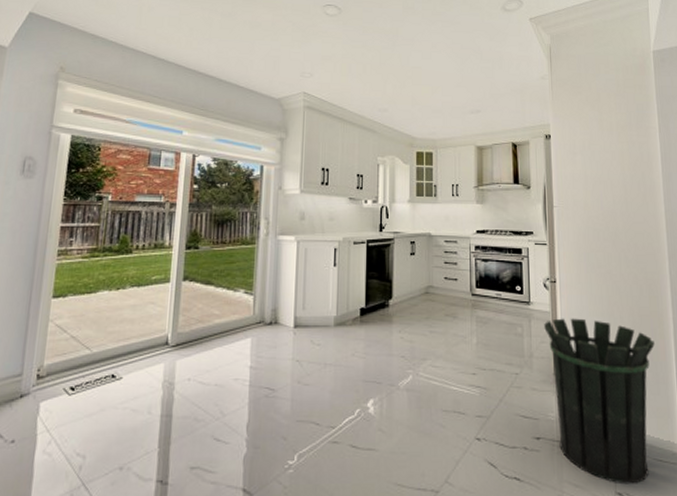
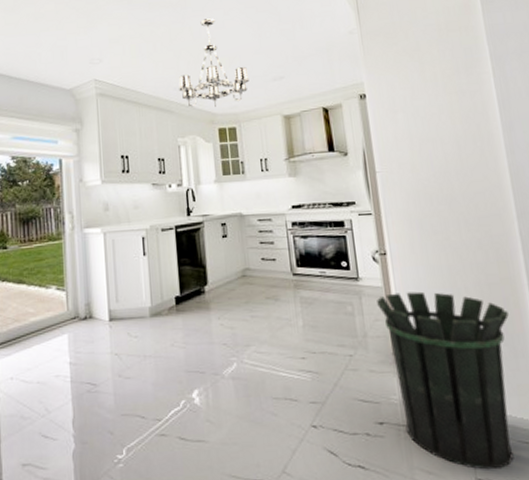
chandelier: none [383,48,449,131] -> present [178,18,249,107]

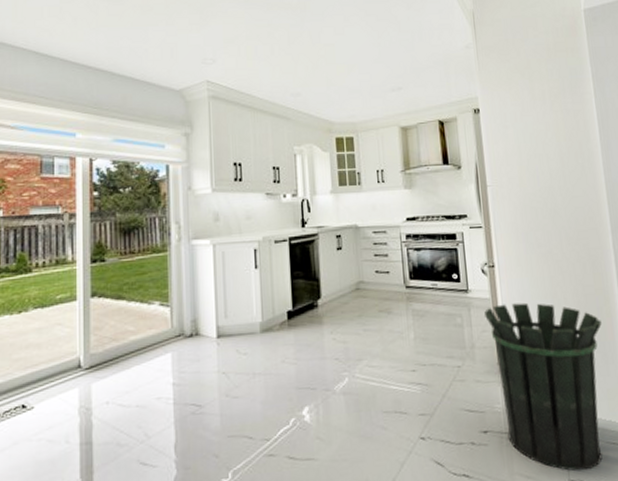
chandelier: present [178,18,249,107] -> none [296,24,368,115]

